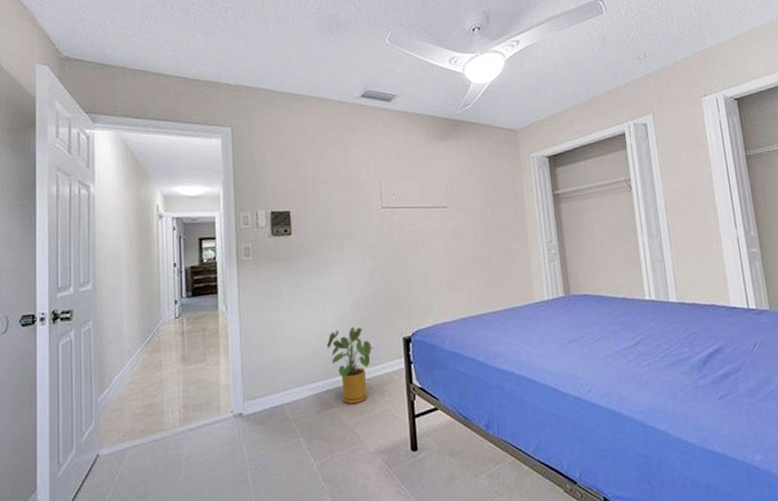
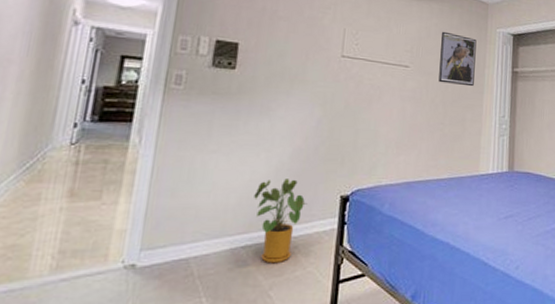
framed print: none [473,166,515,218] -> present [438,31,477,87]

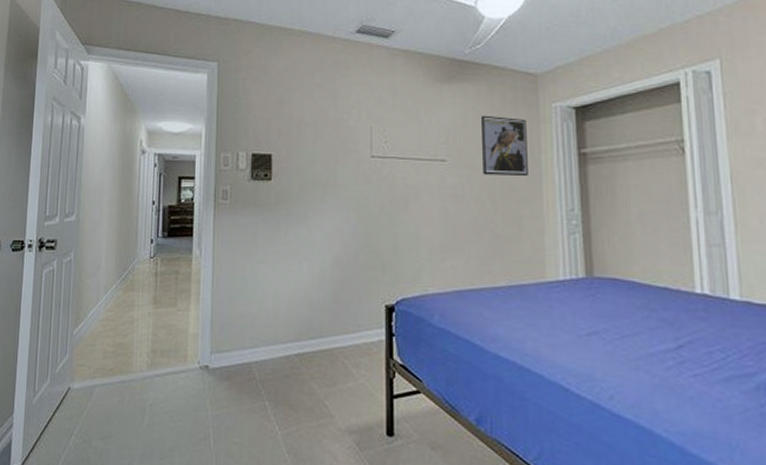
house plant: present [254,179,307,264] -> none [301,287,352,373]

